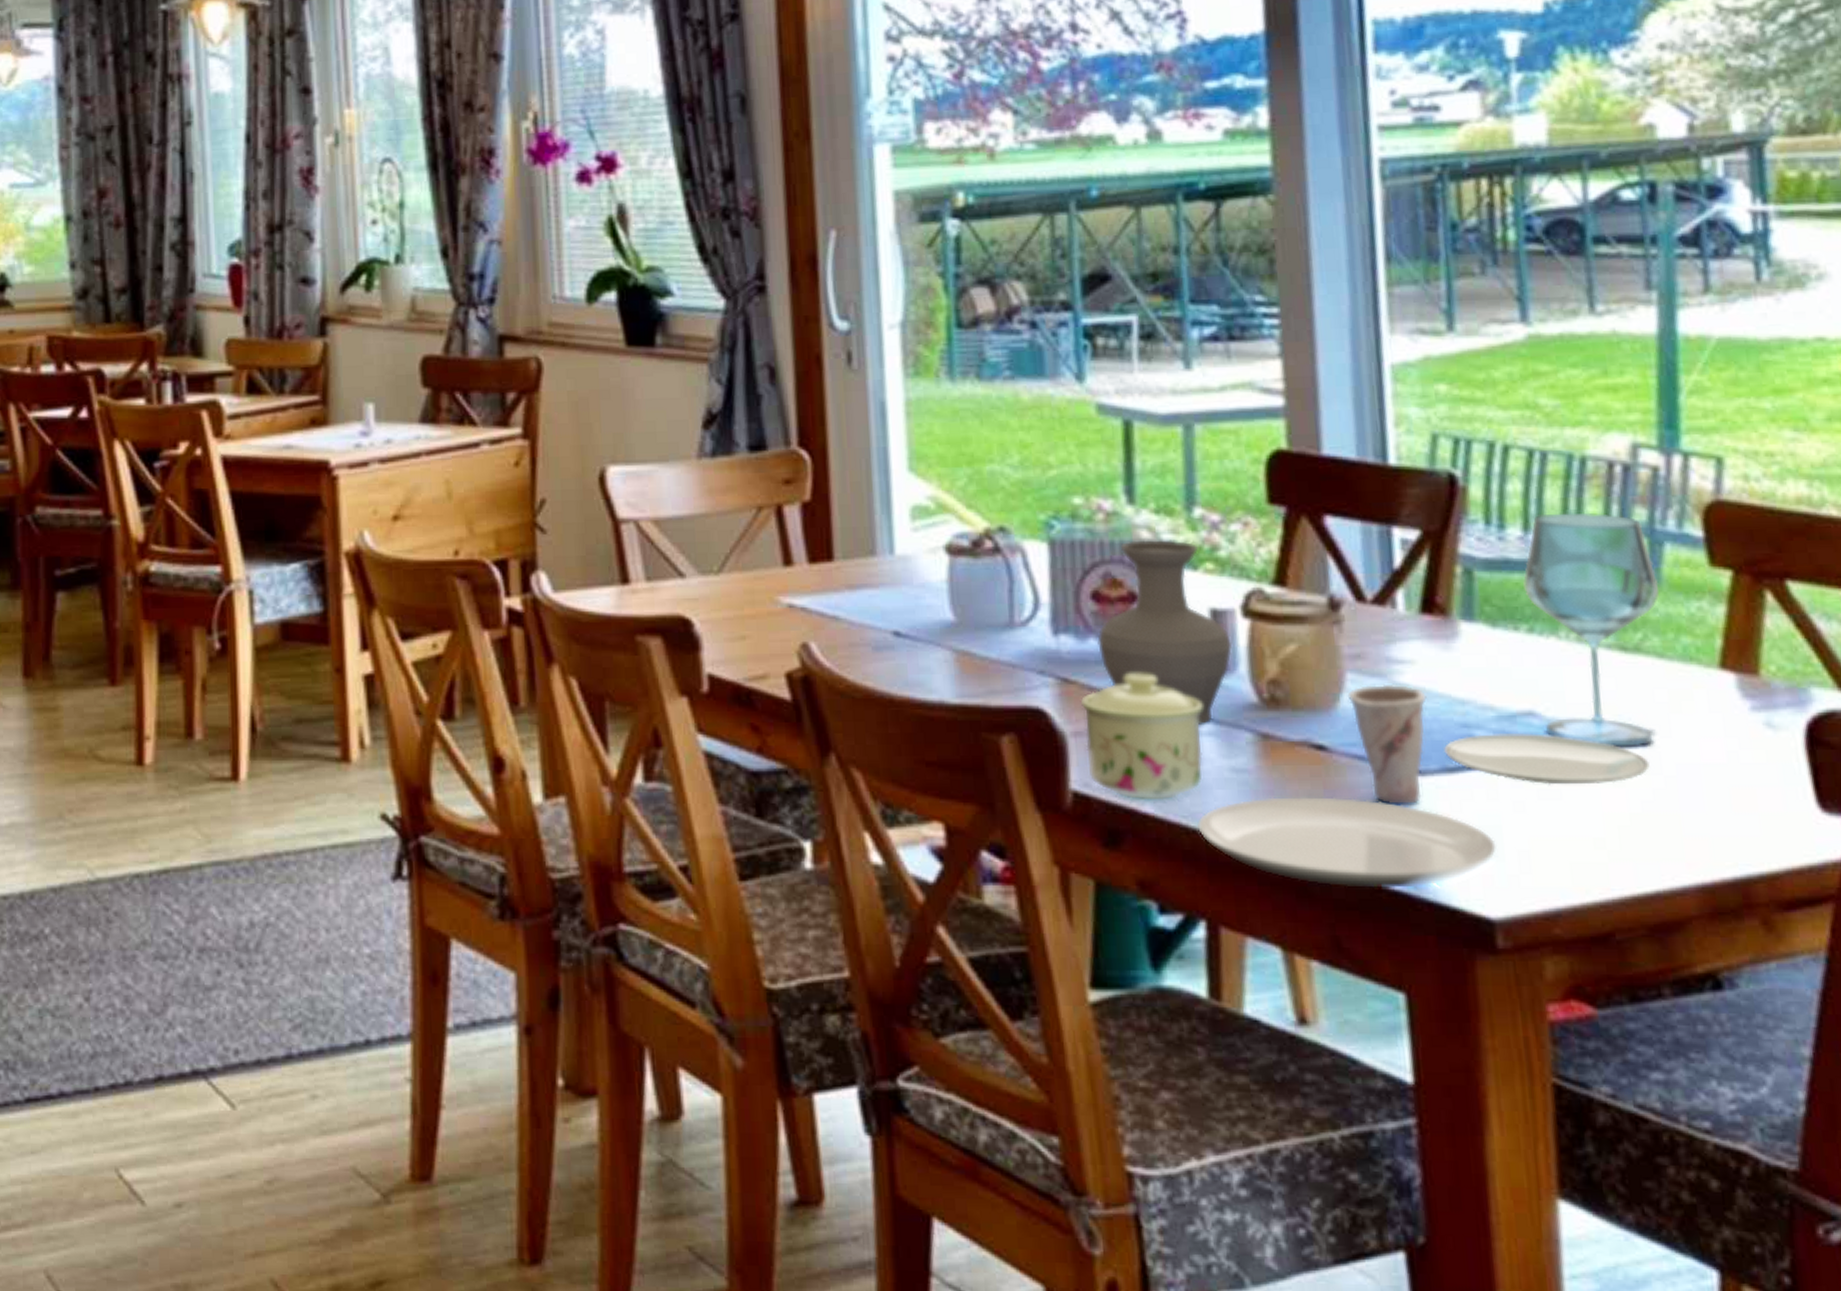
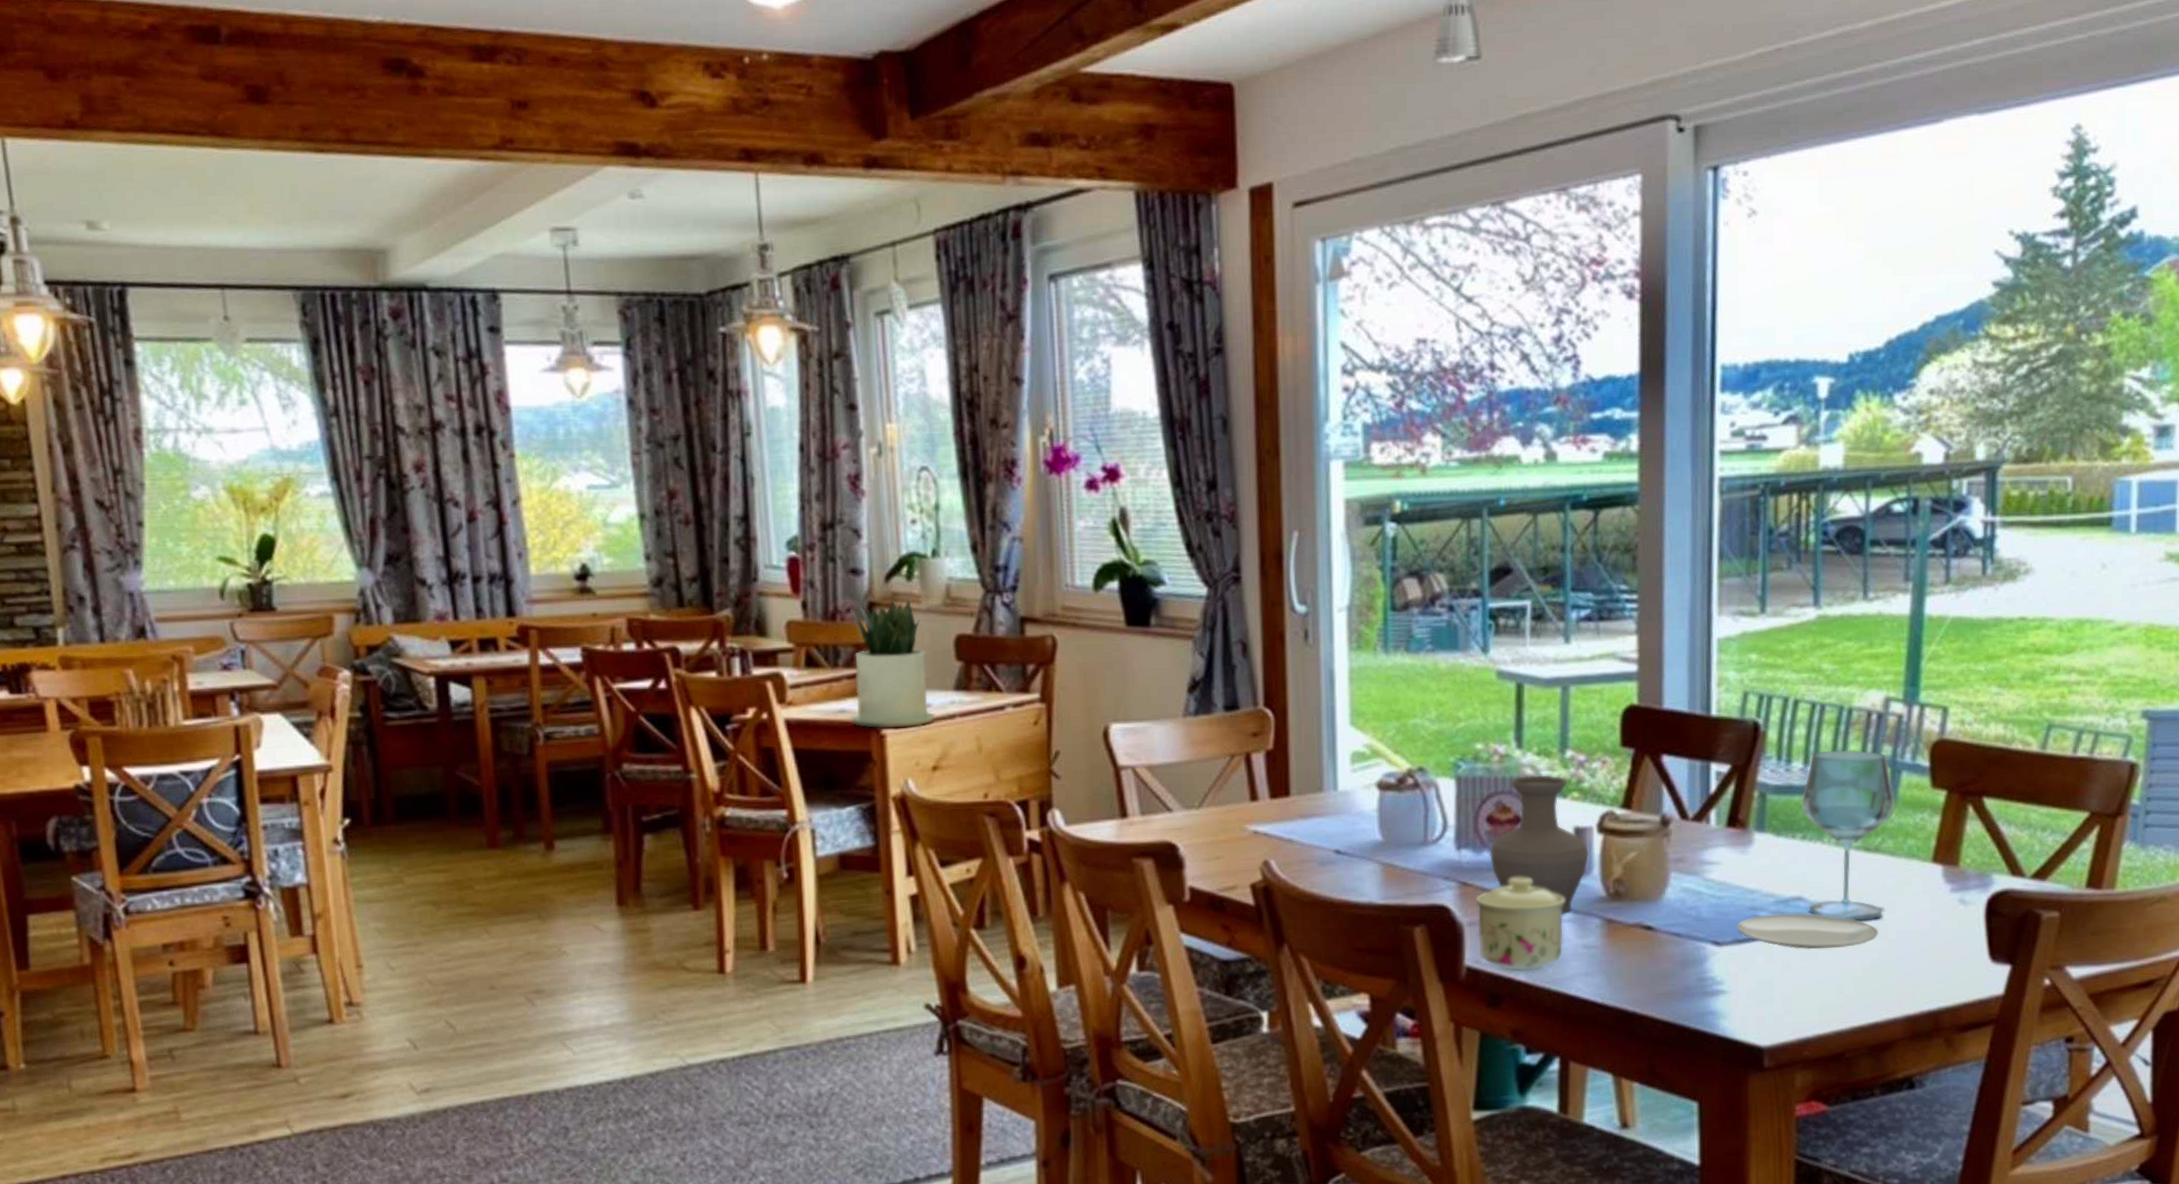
planter: none [297,313,397,469] -> present [849,599,936,729]
plate: present [1197,797,1496,888] -> none [1557,964,1768,1029]
cup: present [1347,683,1427,806] -> none [1670,879,1727,968]

